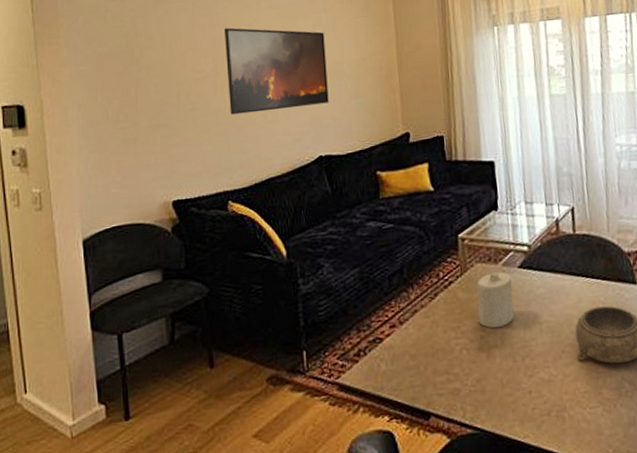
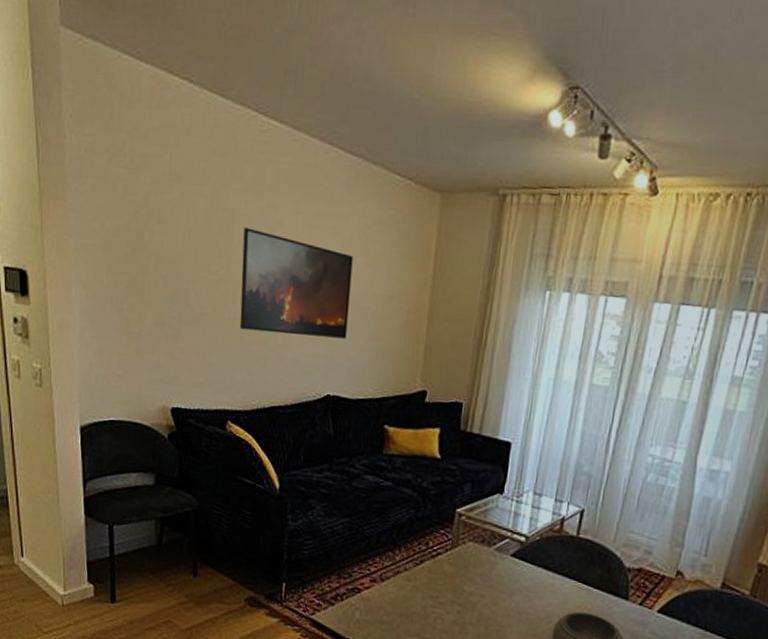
candle: present [477,272,515,329] -> none [459,554,501,608]

